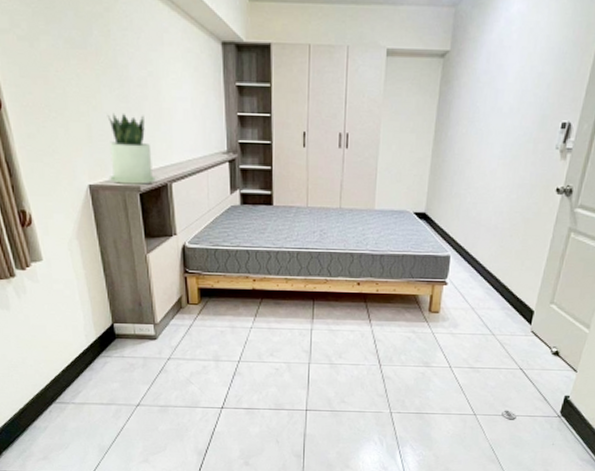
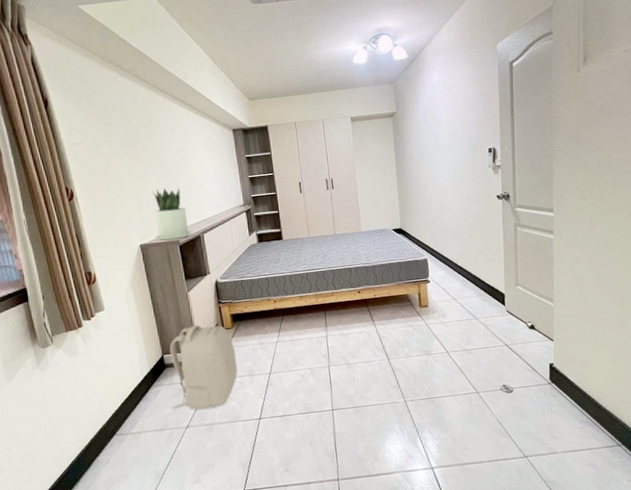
backpack: none [121,294,201,389] -> present [170,324,238,410]

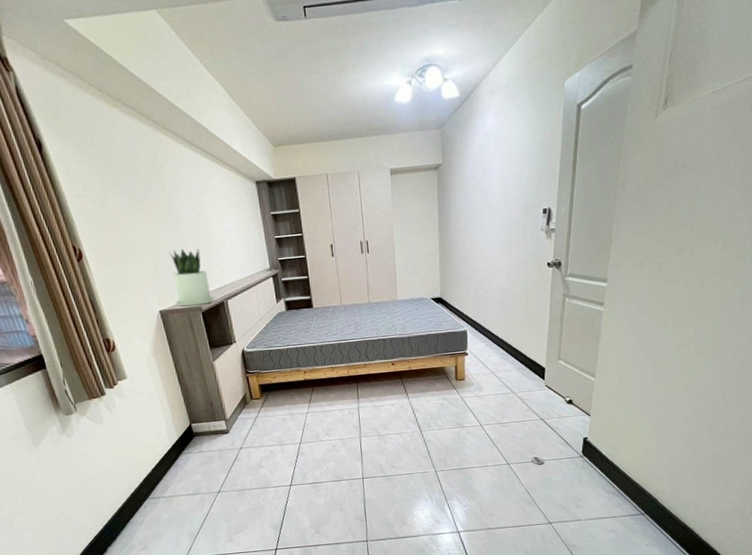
backpack: present [170,324,238,410] -> none [197,394,268,477]

